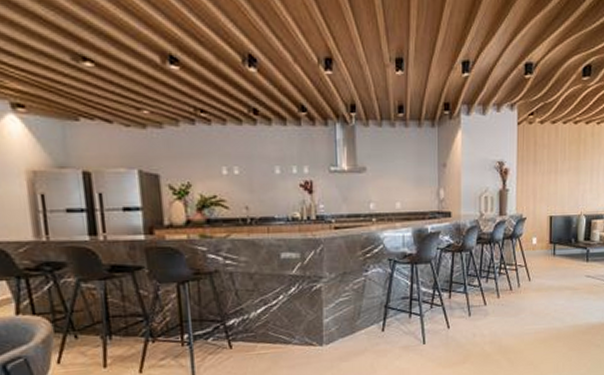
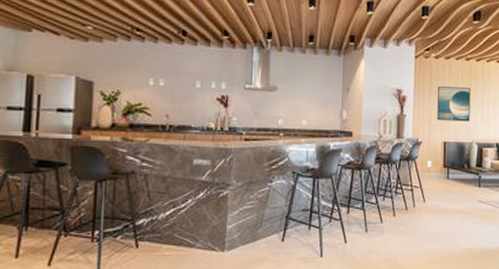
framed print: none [542,155,579,194] -> present [437,86,471,122]

